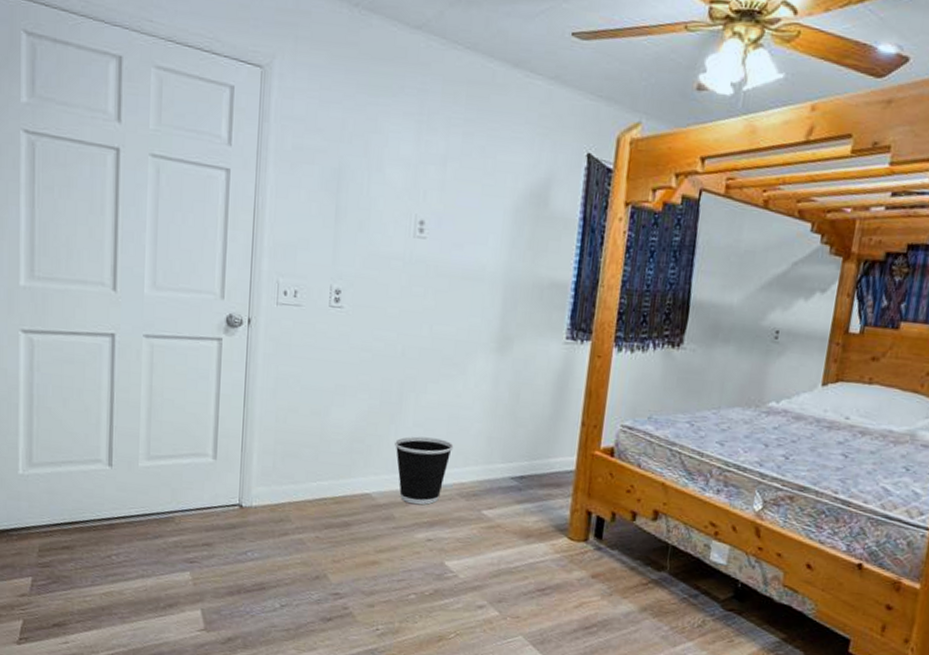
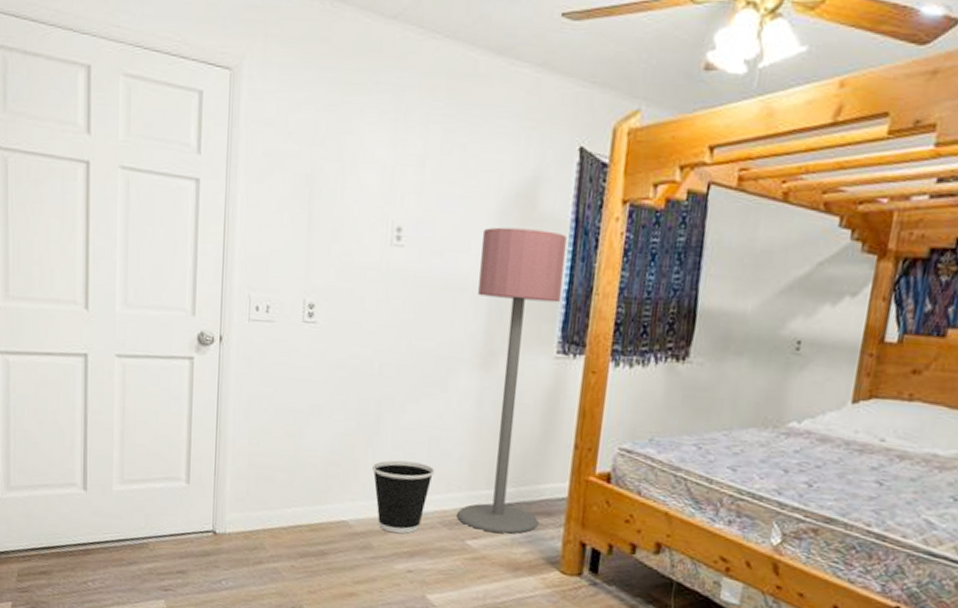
floor lamp: none [474,223,576,504] -> present [457,227,567,534]

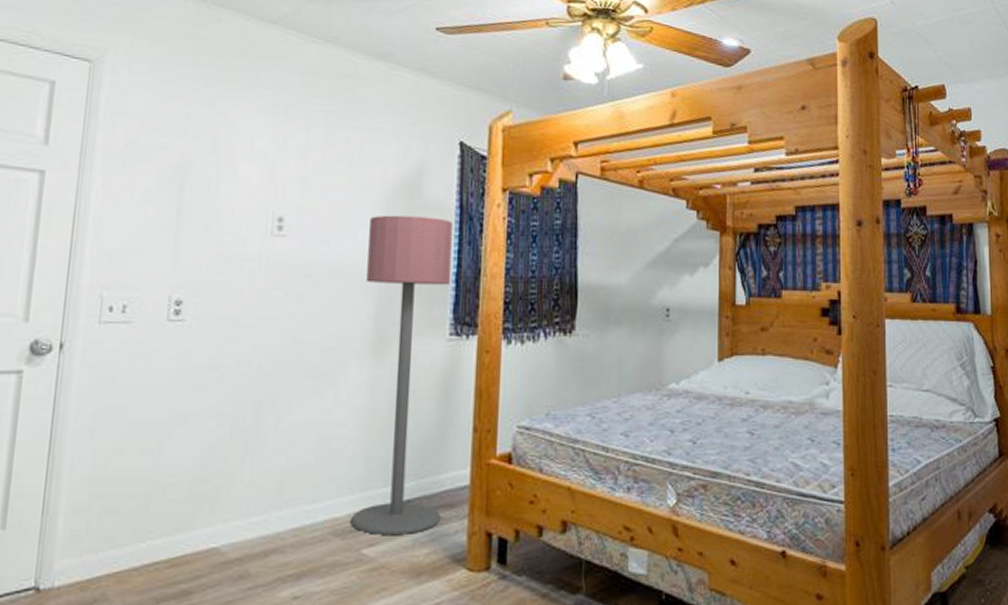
wastebasket: present [372,460,435,534] -> none [250,467,324,554]

